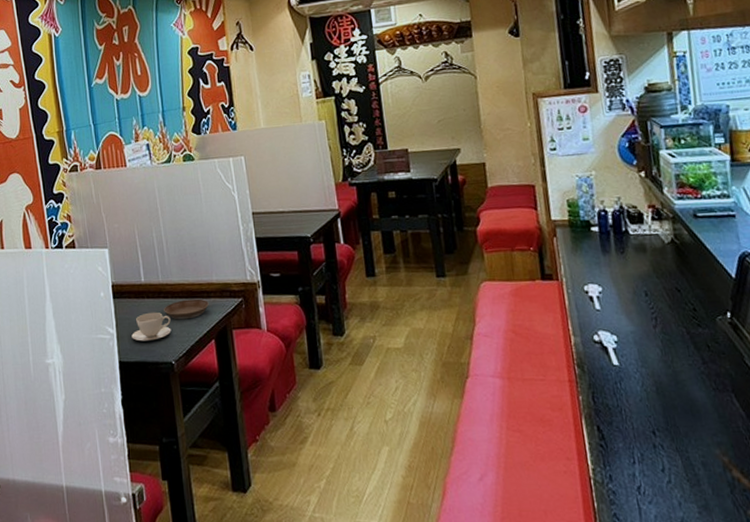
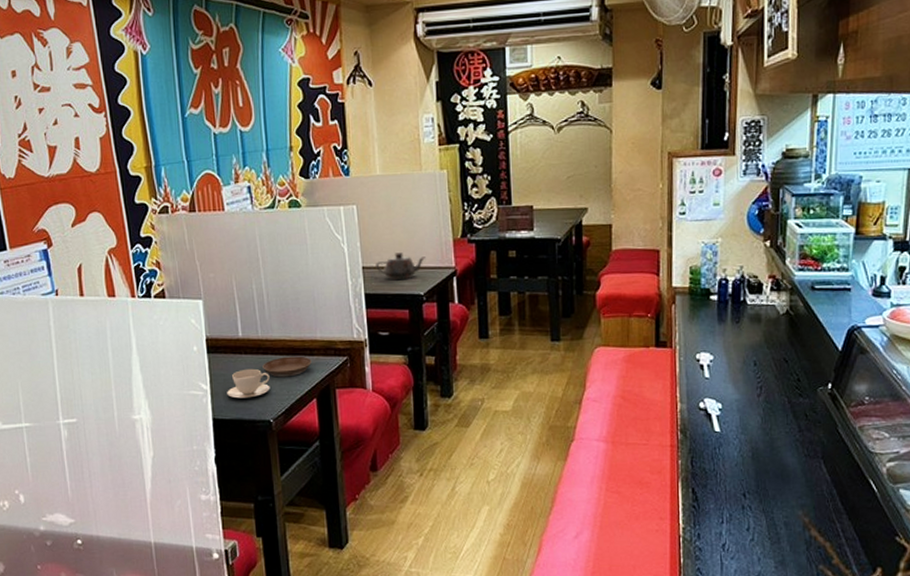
teapot: none [264,196,311,224] -> present [376,251,426,281]

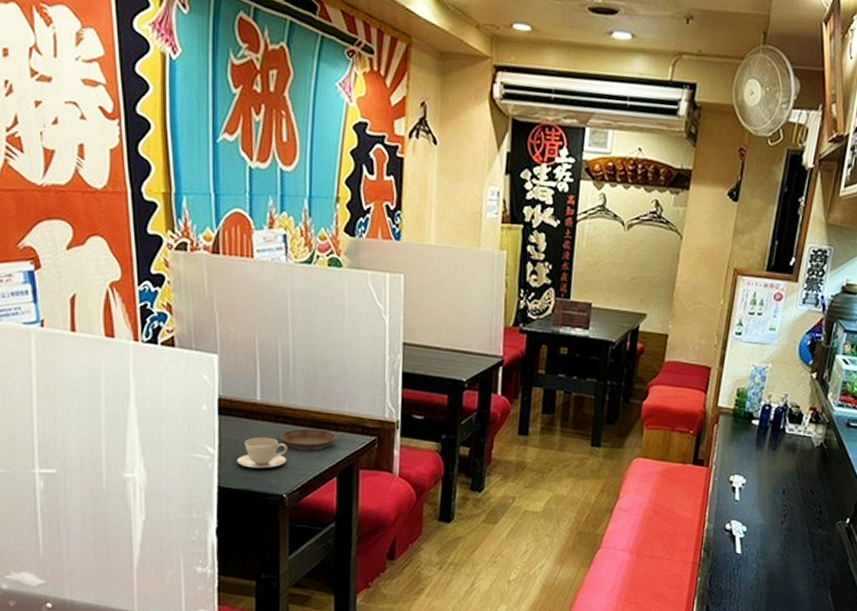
teapot: present [376,251,426,281] -> none [418,331,473,363]

